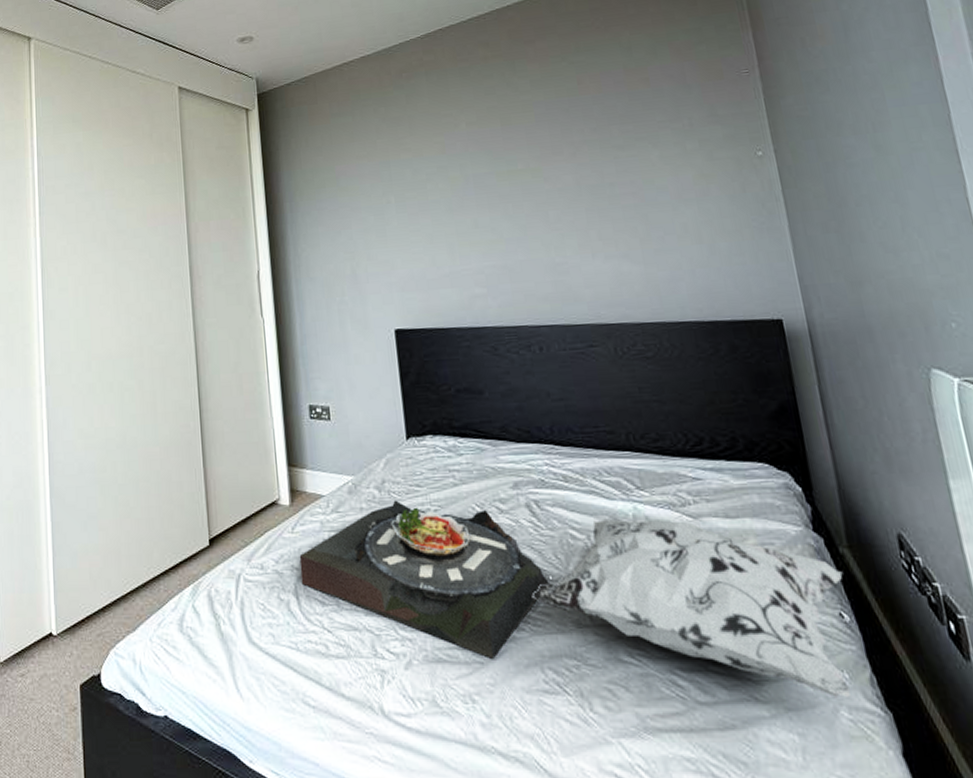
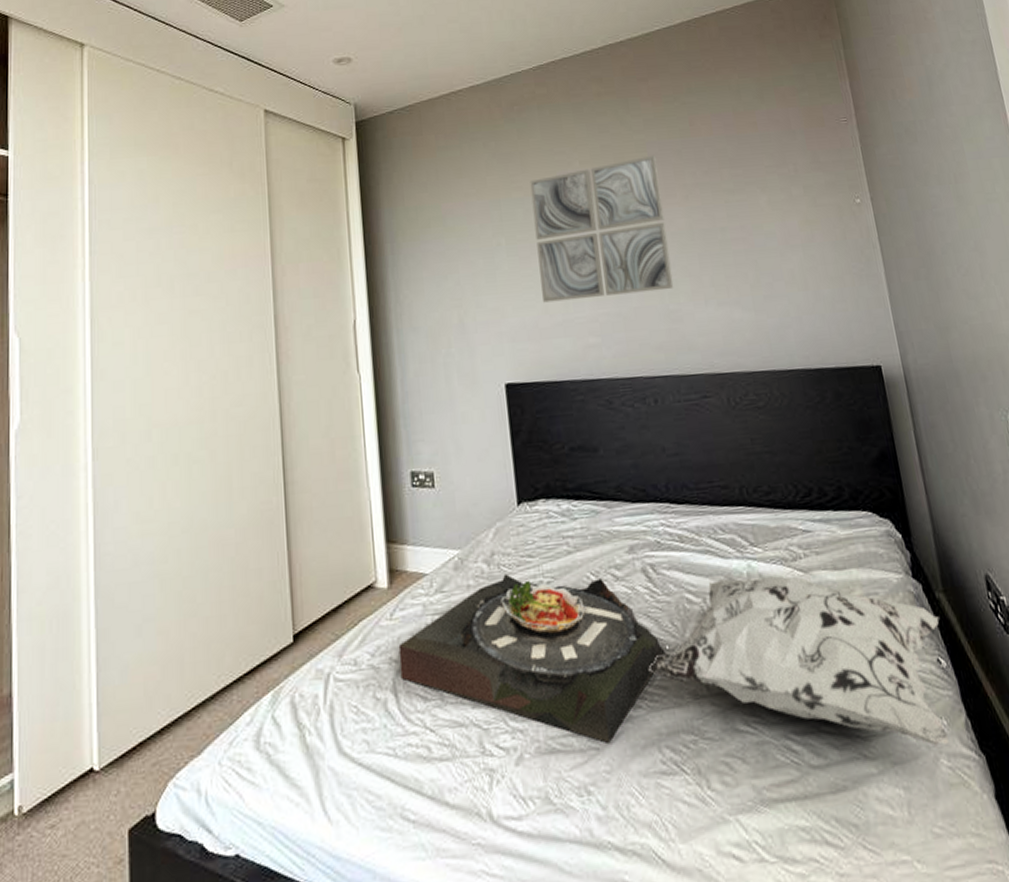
wall art: none [418,114,560,256] -> present [530,155,674,303]

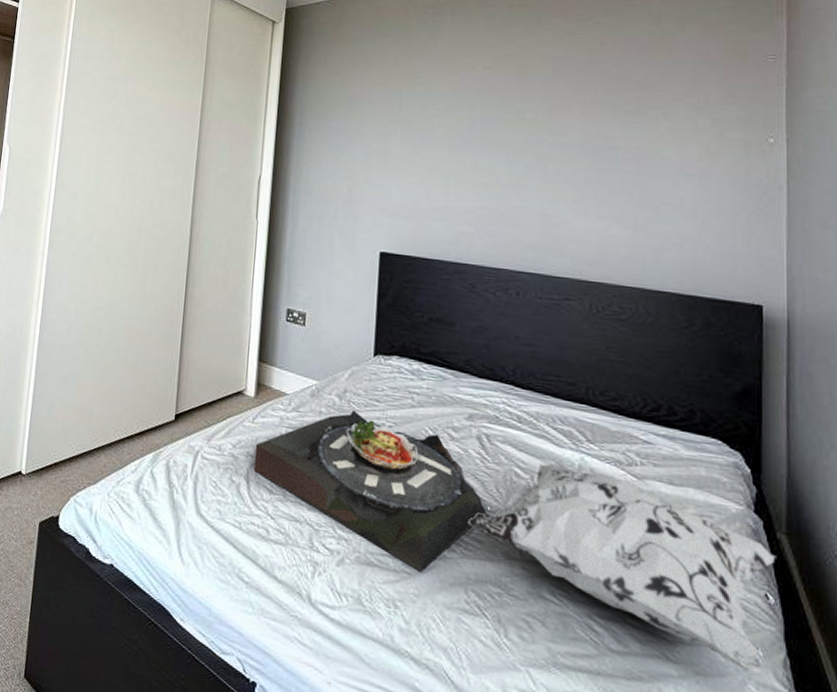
wall art: present [530,155,674,303] -> none [427,68,560,196]

